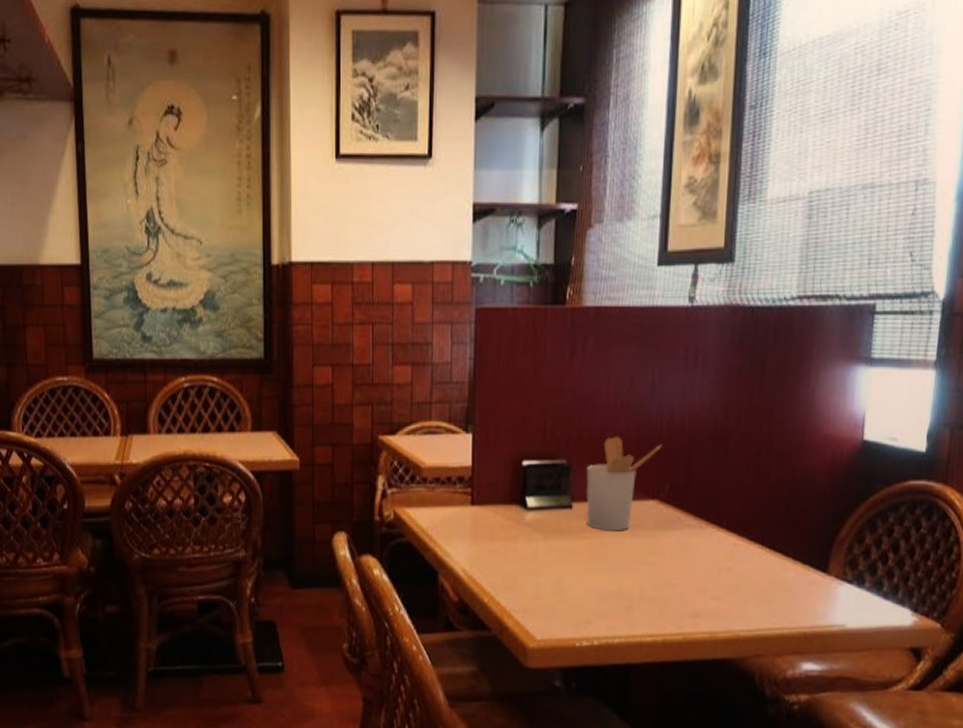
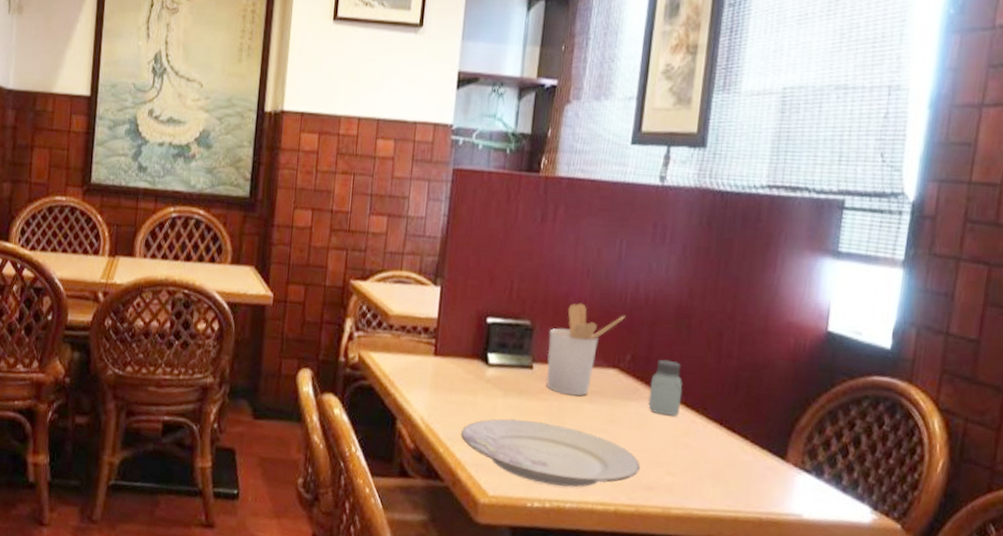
plate: none [503,561,686,622] -> present [460,419,641,488]
saltshaker: none [689,485,723,540] -> present [648,359,683,416]

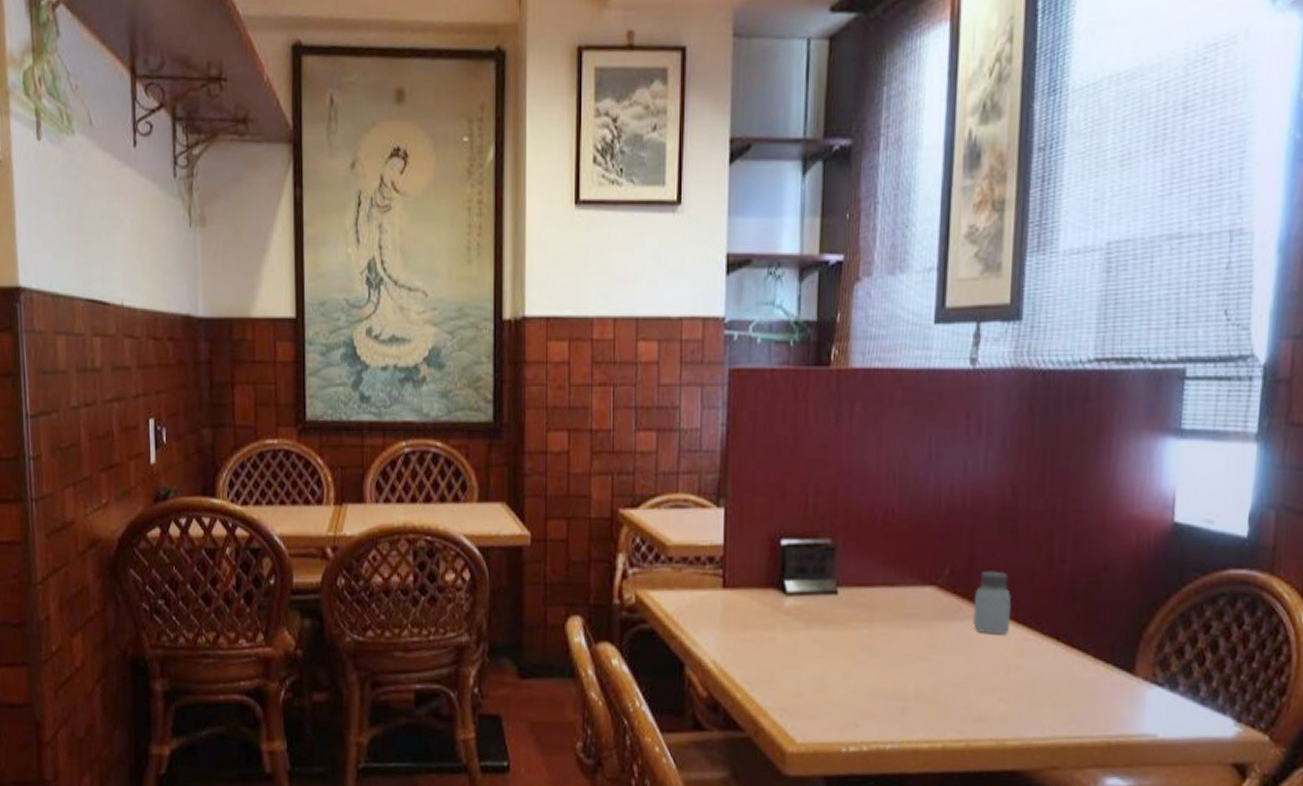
plate: present [460,419,641,488] -> none [759,654,969,726]
utensil holder: present [546,303,626,396] -> none [853,513,941,621]

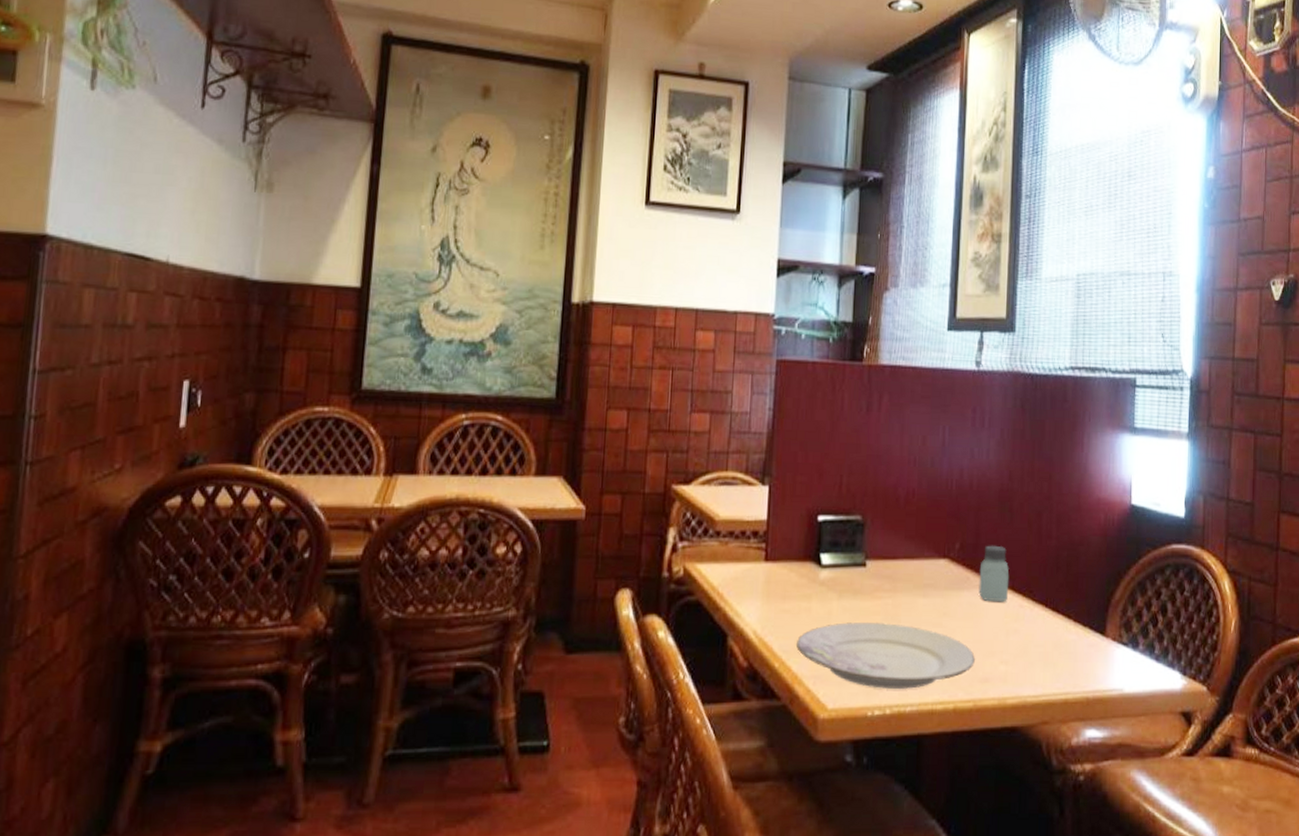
plate: none [759,654,969,726] -> present [795,622,976,689]

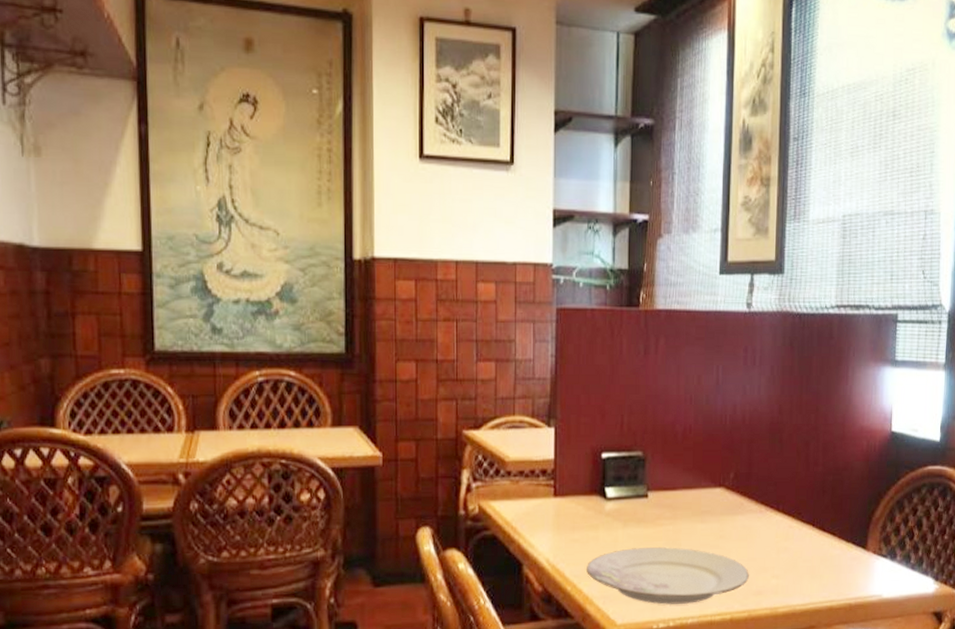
saltshaker: present [978,545,1010,601] -> none [752,473,780,523]

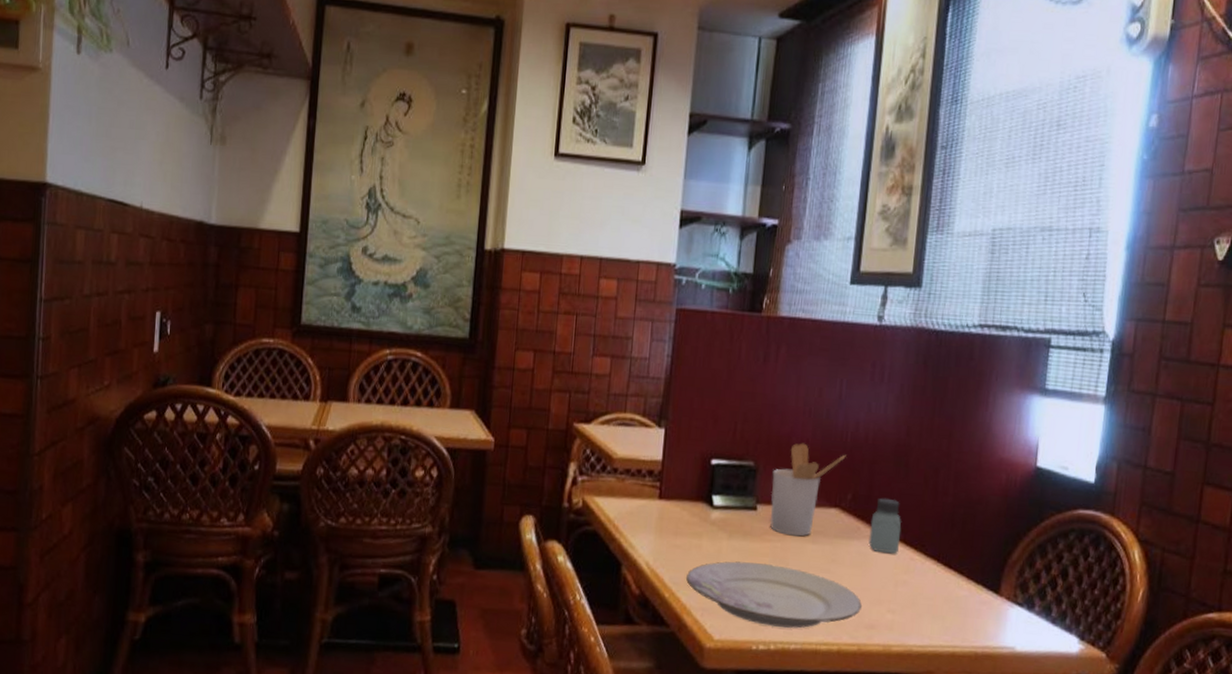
utensil holder: none [660,429,727,518] -> present [769,443,846,536]
saltshaker: none [752,473,780,523] -> present [868,498,902,553]

